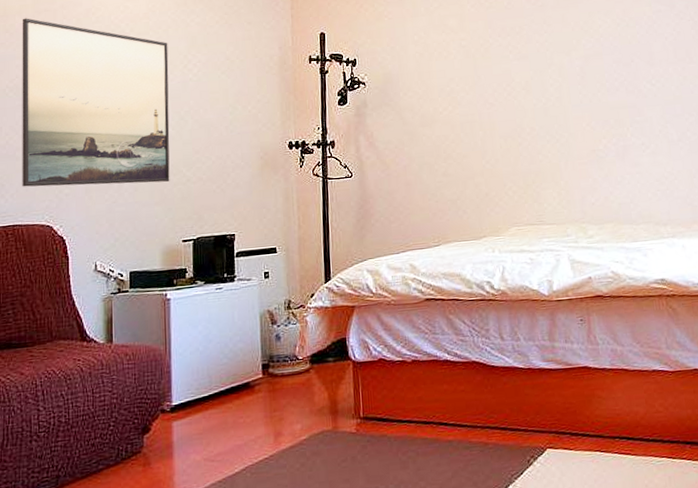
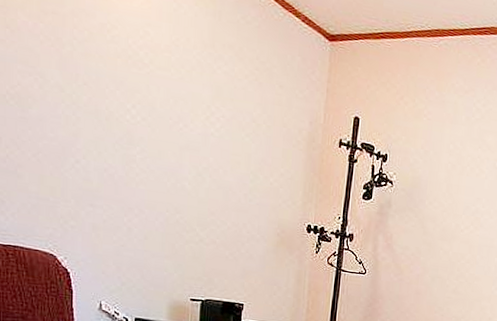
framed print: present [22,18,170,187] -> none [24,15,191,237]

